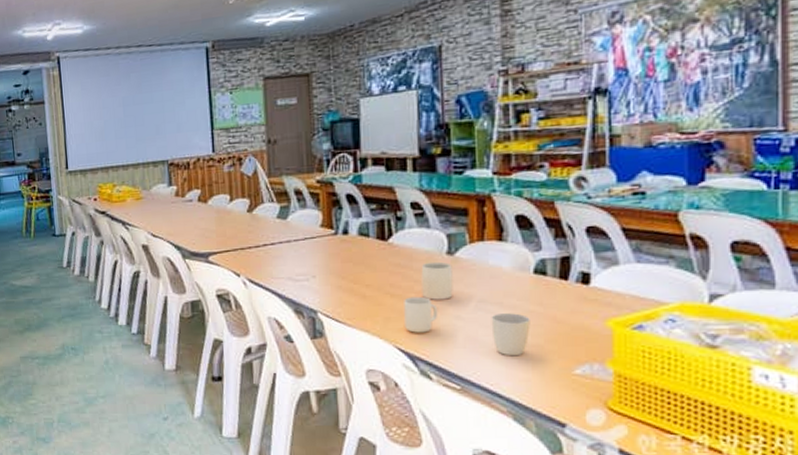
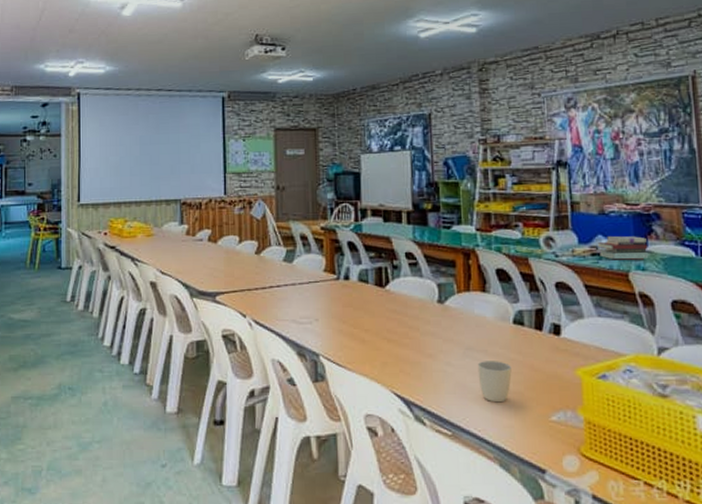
cup: present [404,296,438,333] -> none [400,342,431,378]
mug: present [420,261,453,300] -> none [414,309,444,346]
books: none [641,169,706,199] -> present [597,236,649,261]

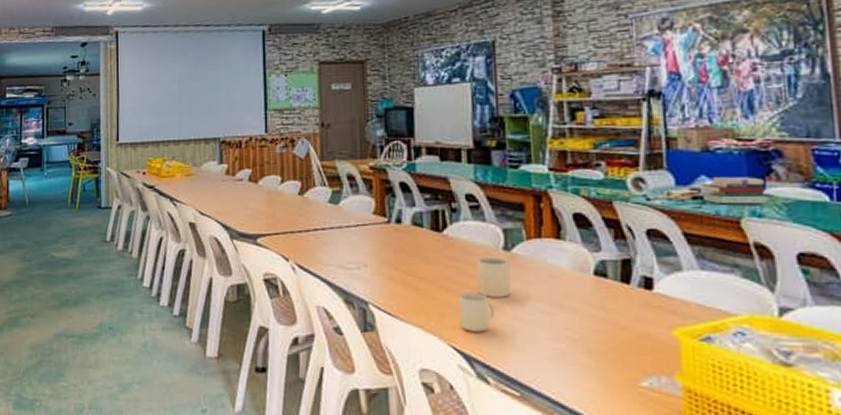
cup: none [400,342,431,378] -> present [459,292,495,332]
mug: none [414,309,444,346] -> present [475,257,511,298]
cup: present [477,361,512,403] -> none [550,316,593,363]

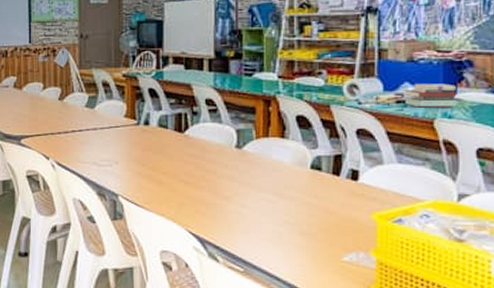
cup: present [459,292,495,332] -> none [196,185,226,218]
mug: present [475,257,511,298] -> none [211,154,240,189]

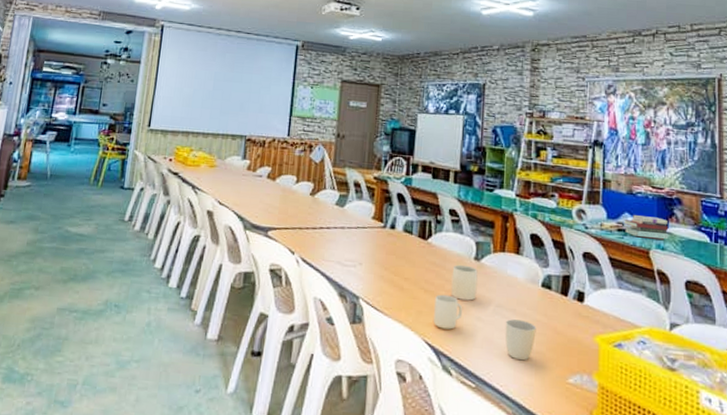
cup: none [196,185,226,218] -> present [434,294,463,330]
mug: none [211,154,240,189] -> present [450,264,478,301]
cup: none [272,204,306,243] -> present [505,319,536,361]

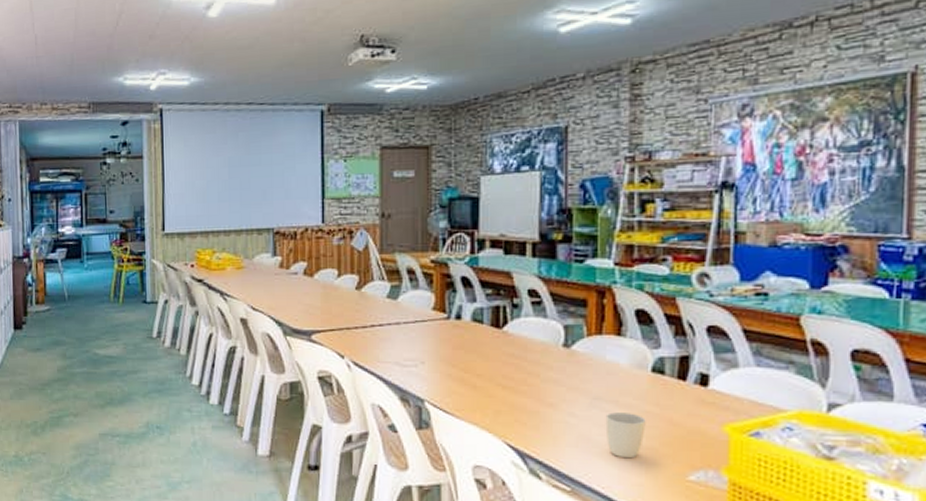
cup: present [434,294,463,330] -> none [516,390,551,429]
mug: present [450,264,478,301] -> none [534,354,568,395]
books: present [624,215,669,241] -> none [764,273,829,303]

